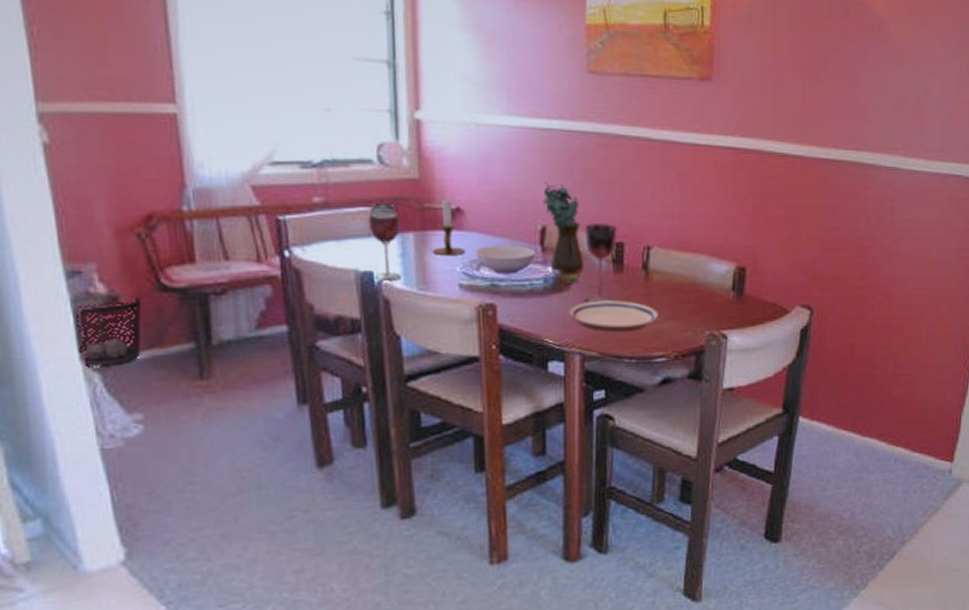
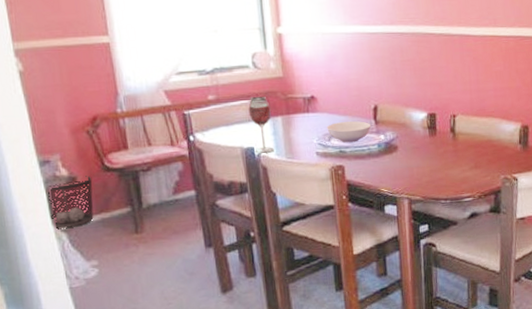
candlestick: present [432,199,465,255] -> none [295,90,320,132]
vase: present [543,182,584,284] -> none [374,72,407,147]
plate: present [569,300,658,332] -> none [398,156,465,181]
wineglass: present [585,222,617,304] -> none [406,99,430,161]

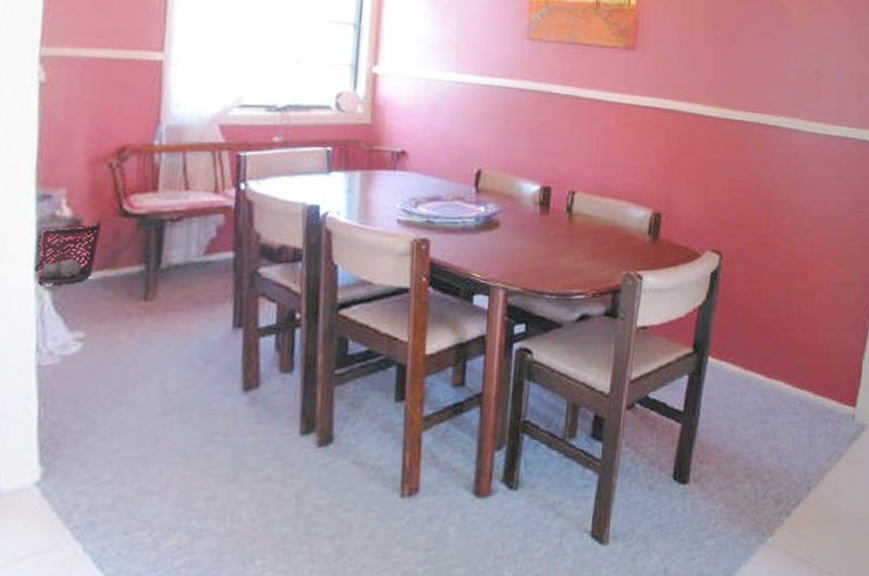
wineglass: present [248,96,274,153] -> none [320,143,349,214]
bowl: present [327,121,372,143] -> none [415,185,471,212]

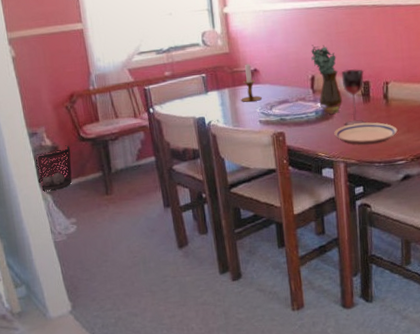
candlestick: none [376,142,406,193] -> present [241,64,262,102]
vase: none [480,131,514,223] -> present [311,45,342,114]
plate: none [496,239,579,270] -> present [334,122,398,146]
wineglass: none [513,168,545,242] -> present [341,68,365,126]

